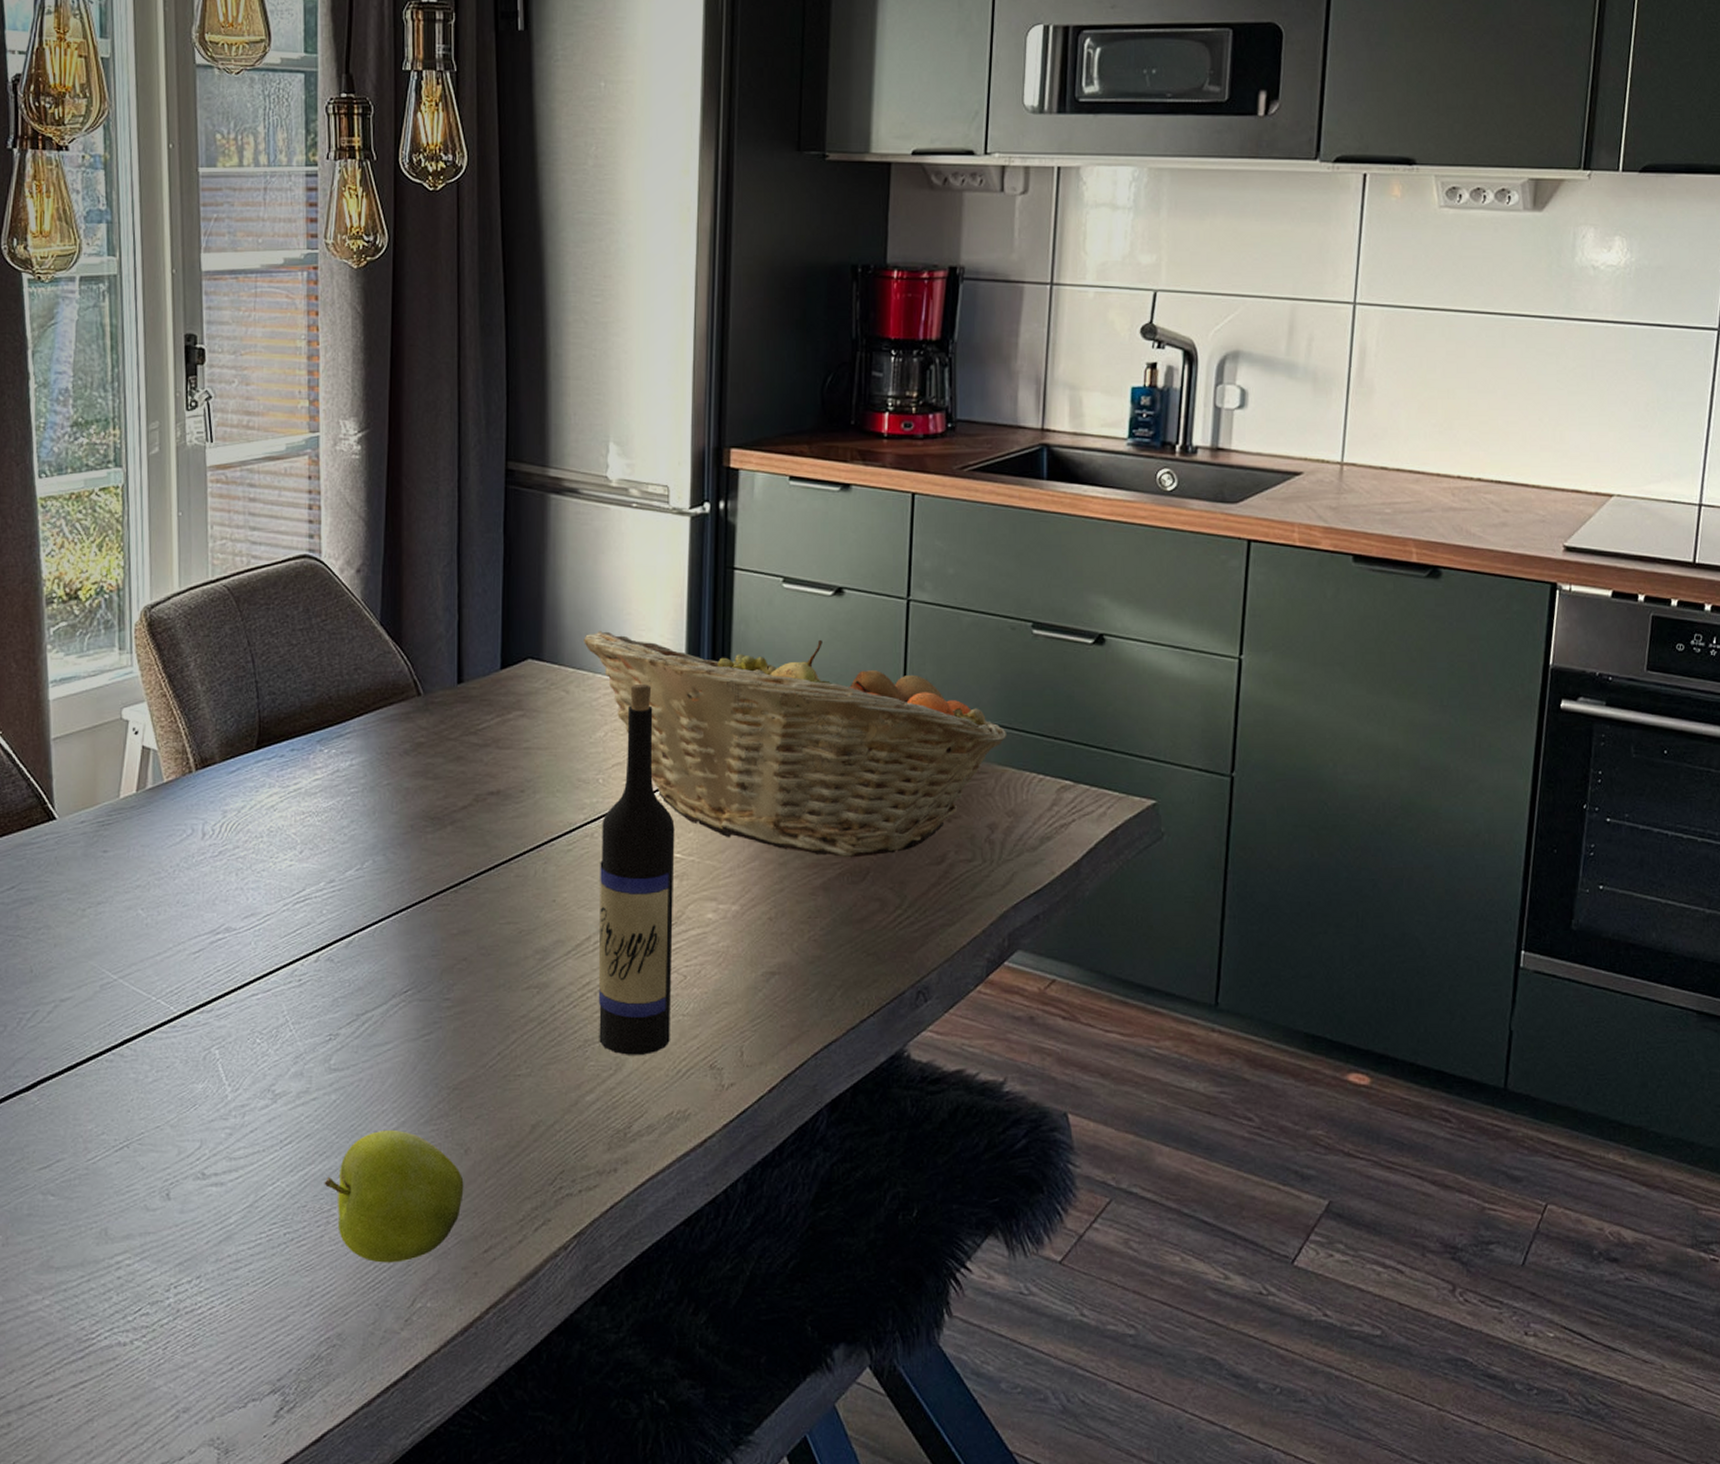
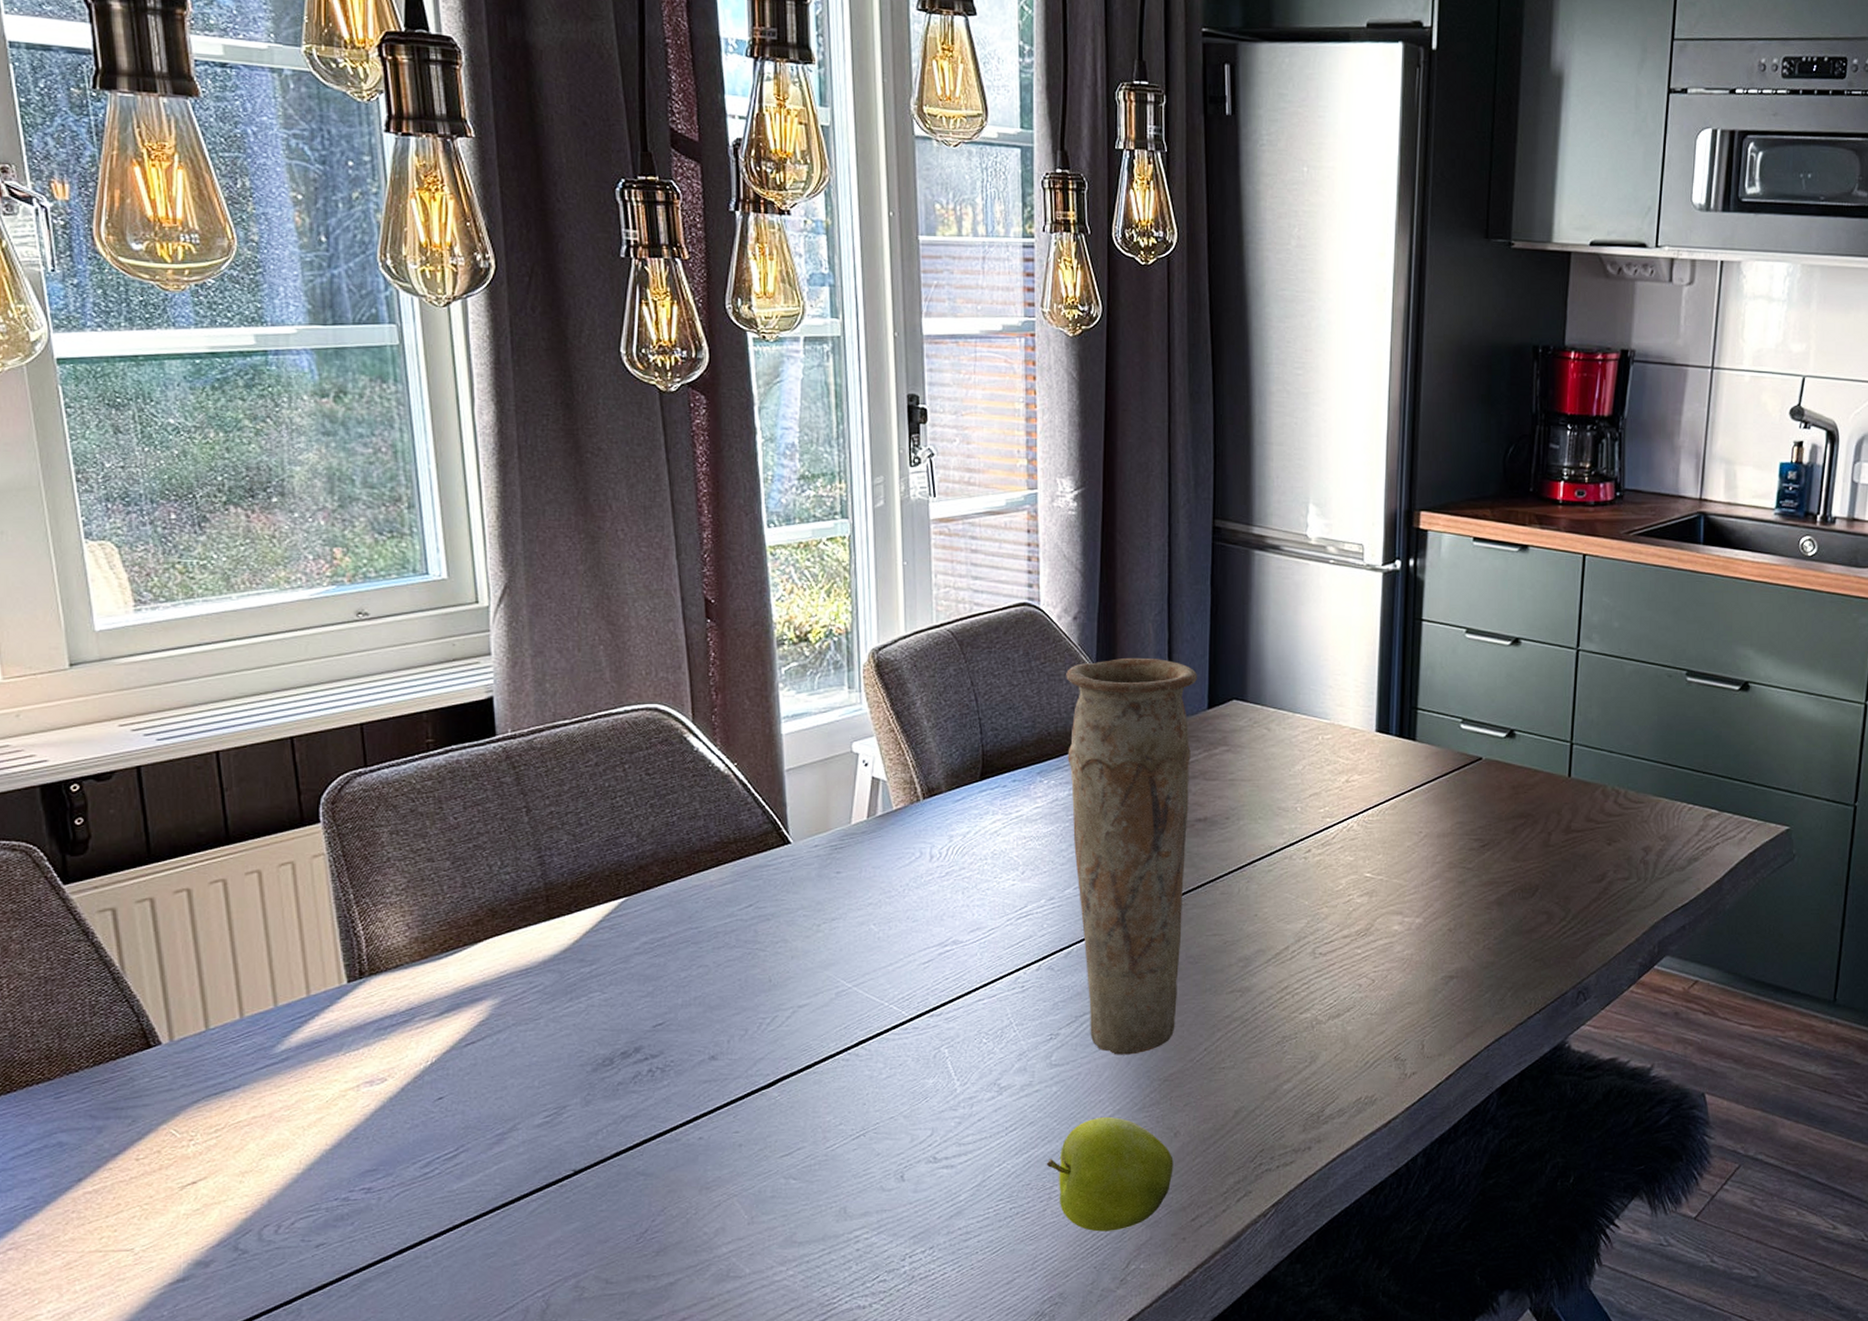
vase: none [348,613,490,1059] -> present [1066,657,1198,1055]
fruit basket: present [584,631,1008,858] -> none [1284,675,1662,877]
wine bottle: present [598,685,675,1055] -> none [1295,723,1365,1049]

